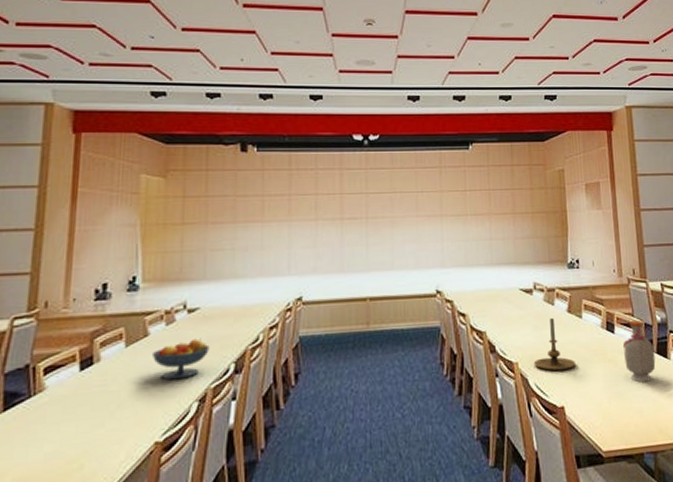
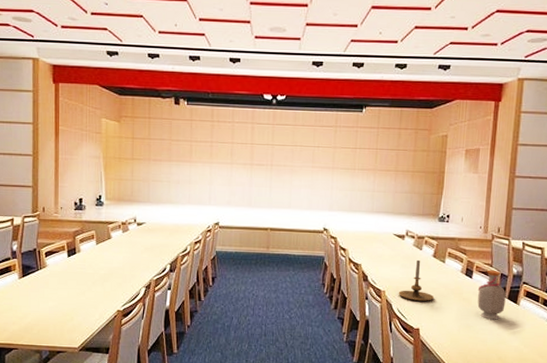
fruit bowl: present [151,338,210,380] -> none [113,244,152,271]

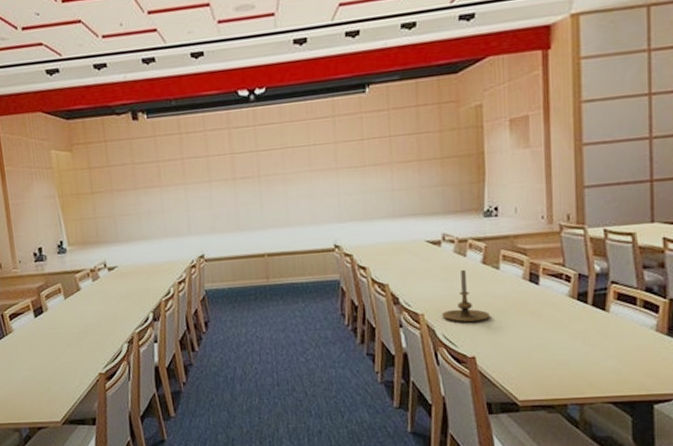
bottle: present [477,269,506,320] -> none [548,270,590,336]

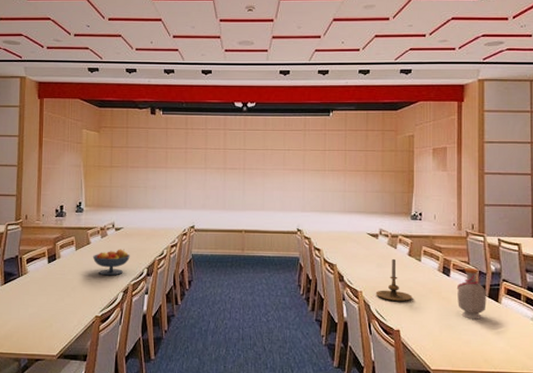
fruit bowl: none [85,292,130,326] -> present [92,249,130,276]
bottle: none [548,270,590,336] -> present [456,267,486,320]

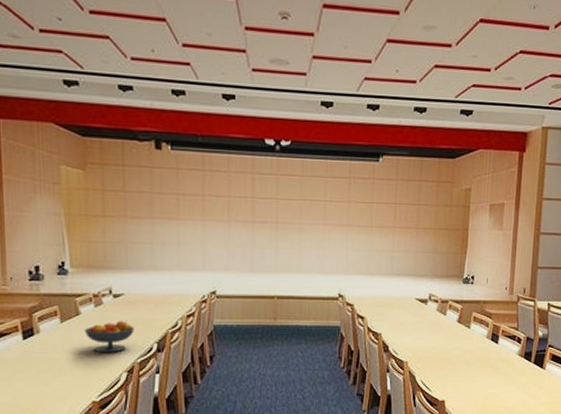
candle holder: present [375,258,412,301] -> none [422,326,459,370]
bottle: present [456,267,486,320] -> none [503,333,532,386]

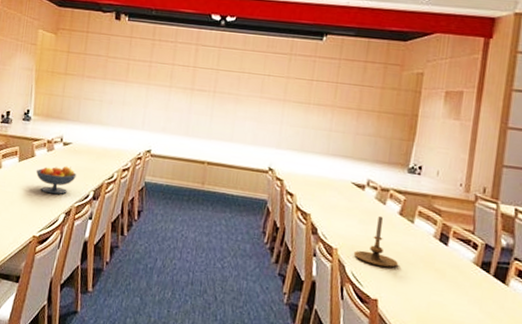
candle holder: none [422,326,459,370] -> present [353,215,398,268]

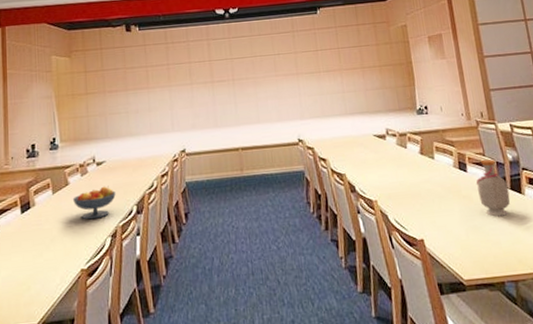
candle holder: present [353,215,398,268] -> none [391,159,431,207]
bottle: none [453,237,492,301] -> present [476,159,511,217]

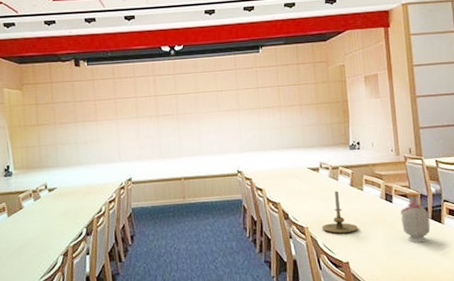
fruit bowl: present [72,186,116,220] -> none [26,210,67,240]
candle holder: none [391,159,431,207] -> present [321,190,358,233]

